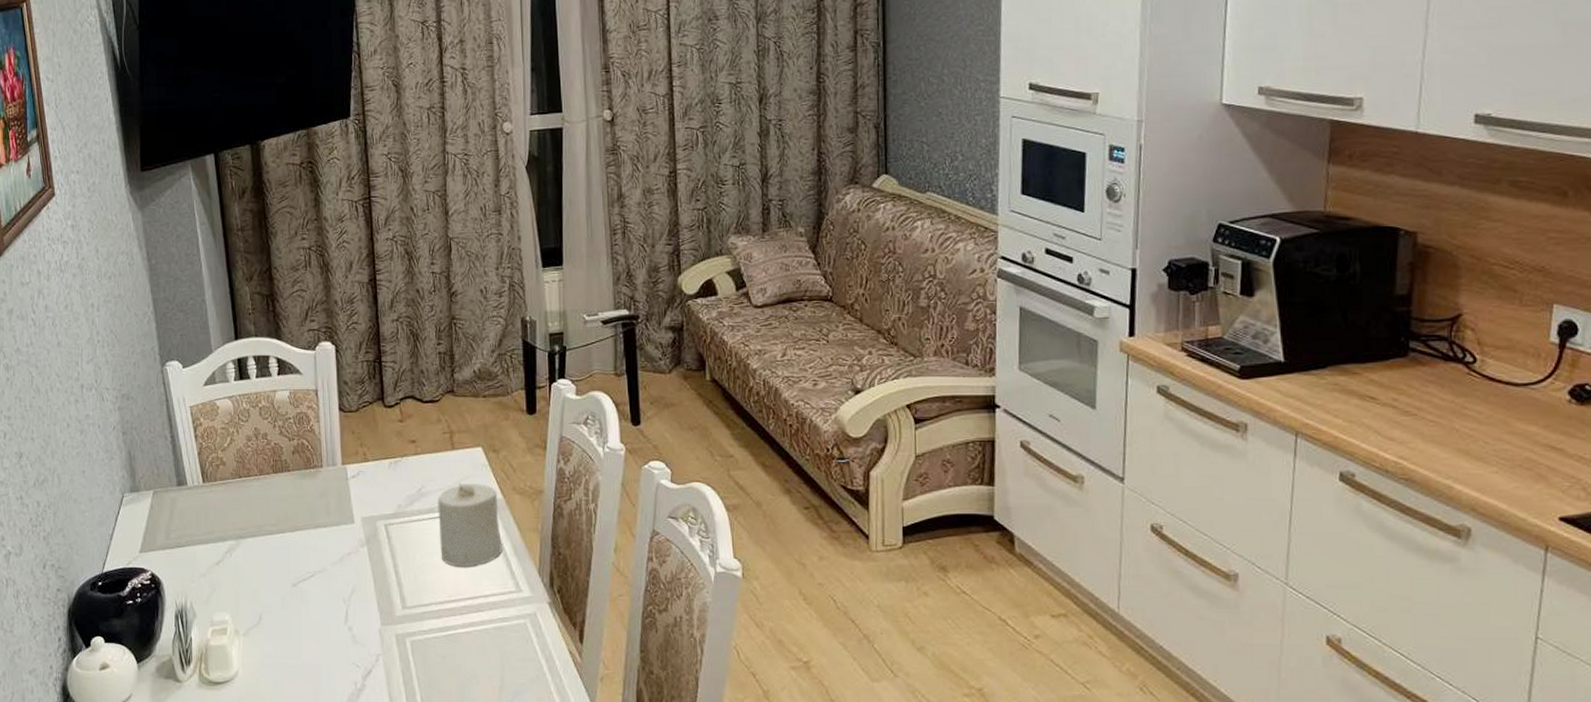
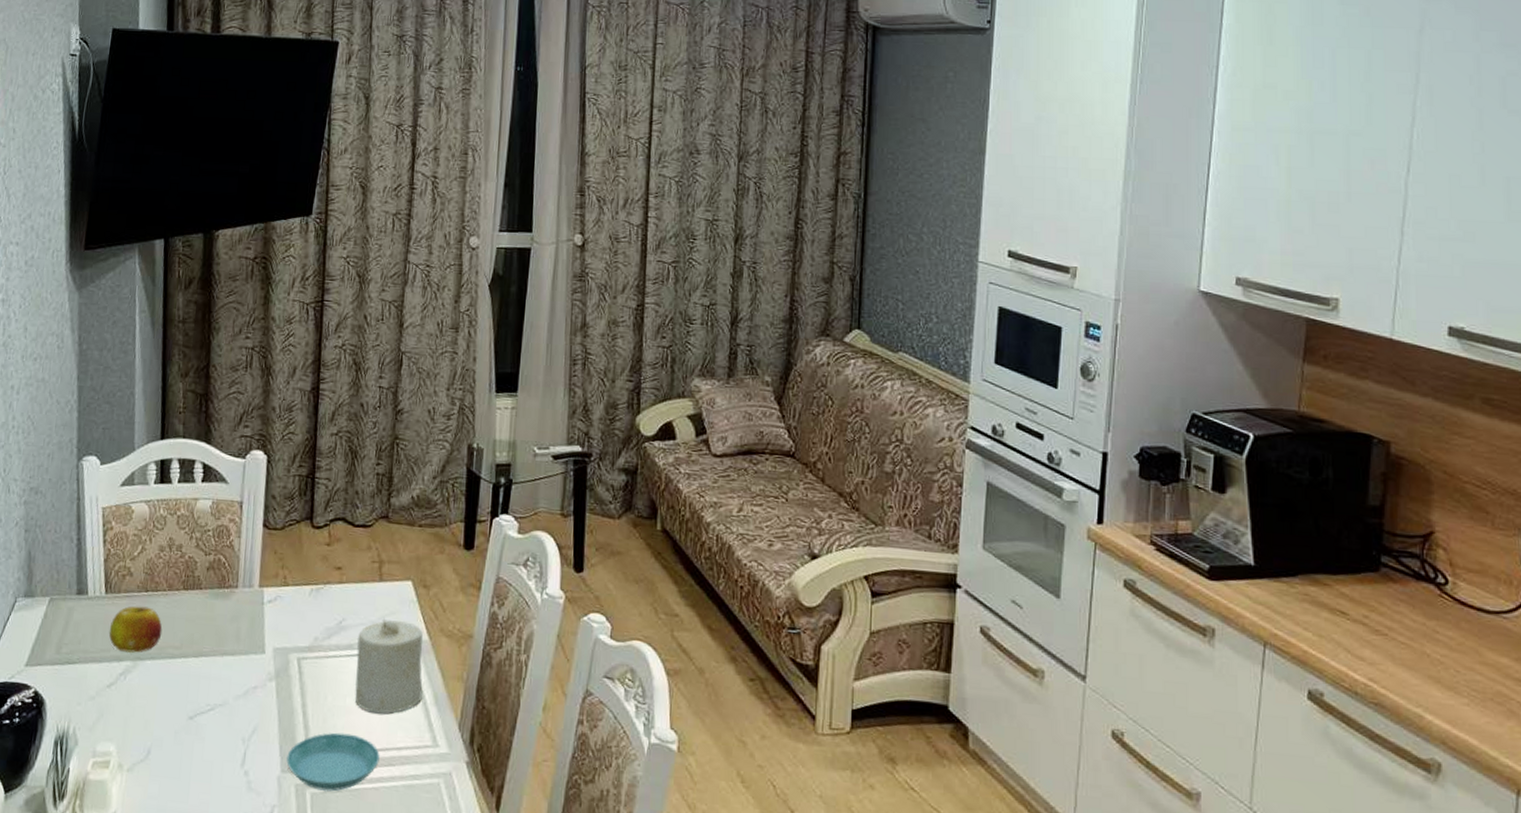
fruit: none [210,491,259,533] -> present [108,606,163,653]
saucer: none [385,587,469,638] -> present [286,732,380,792]

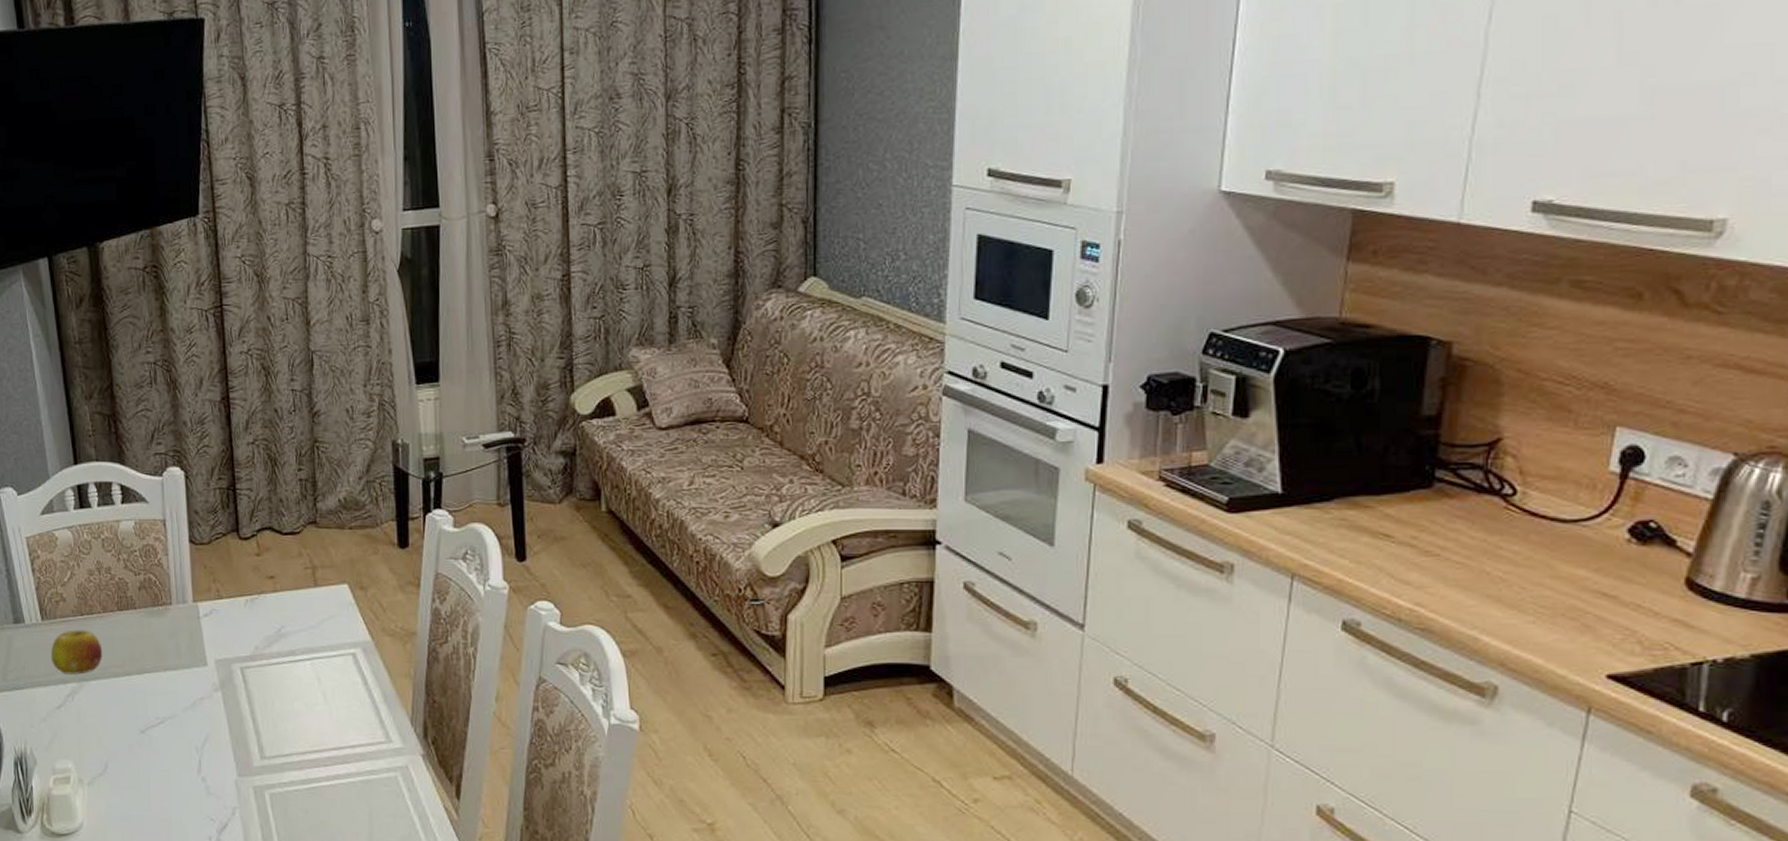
saucer: present [286,732,380,792] -> none [242,735,334,791]
candle: present [355,618,423,714] -> none [299,623,371,715]

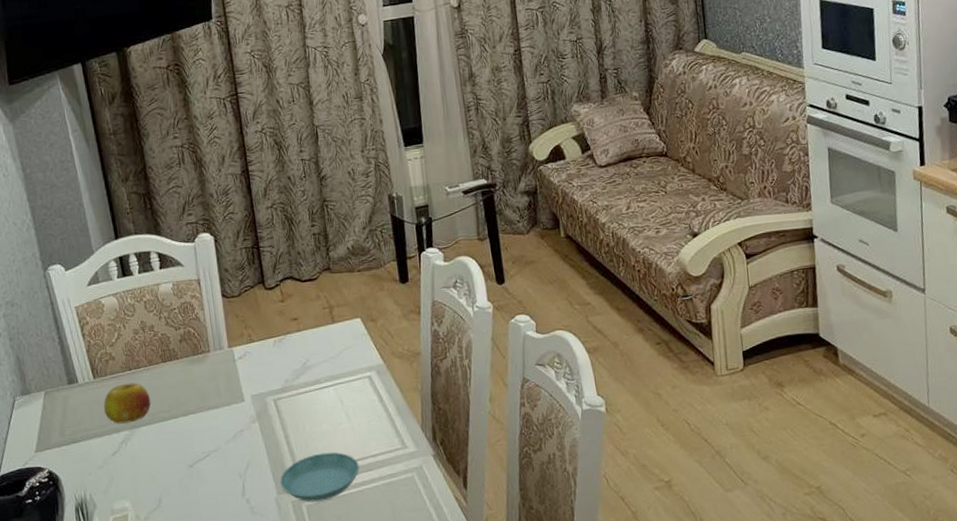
saucer: none [242,735,334,791] -> present [280,452,360,502]

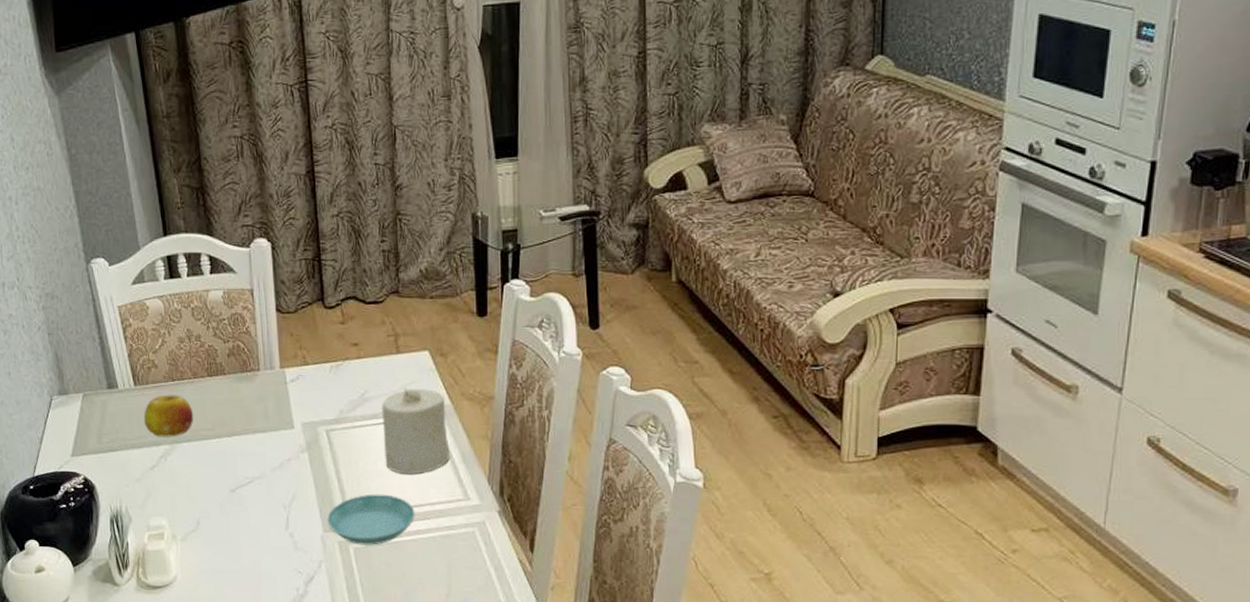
candle: none [322,352,387,432] -> present [382,388,450,474]

